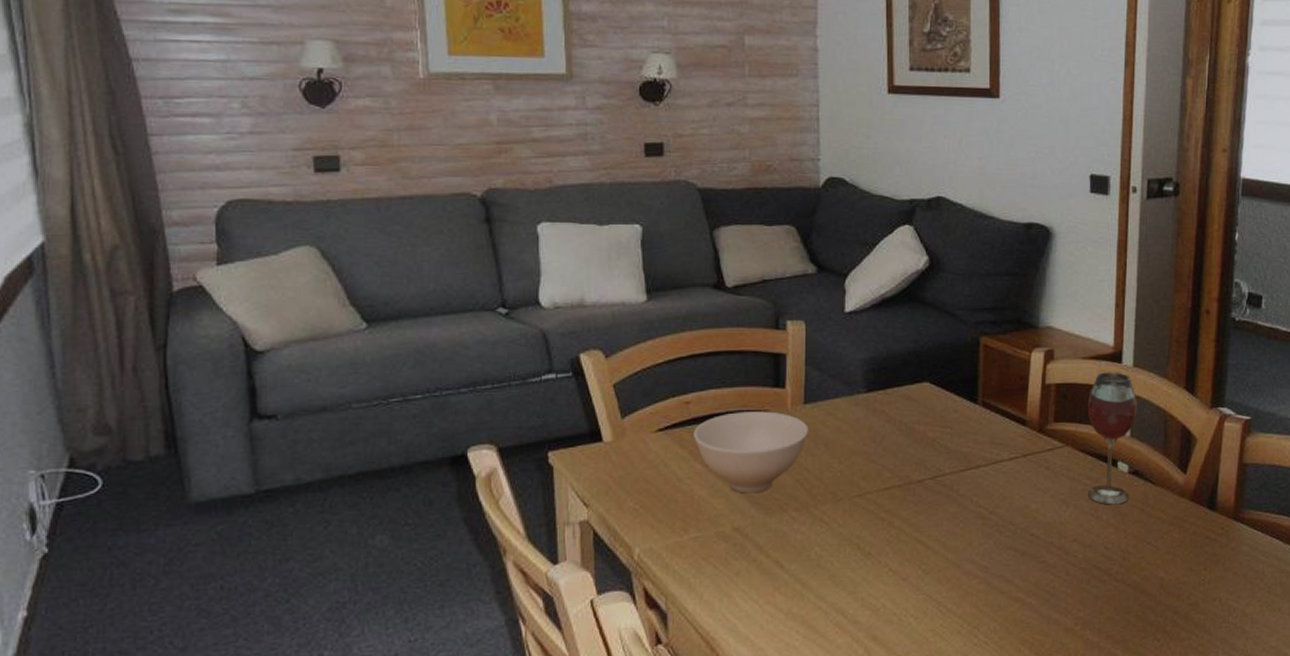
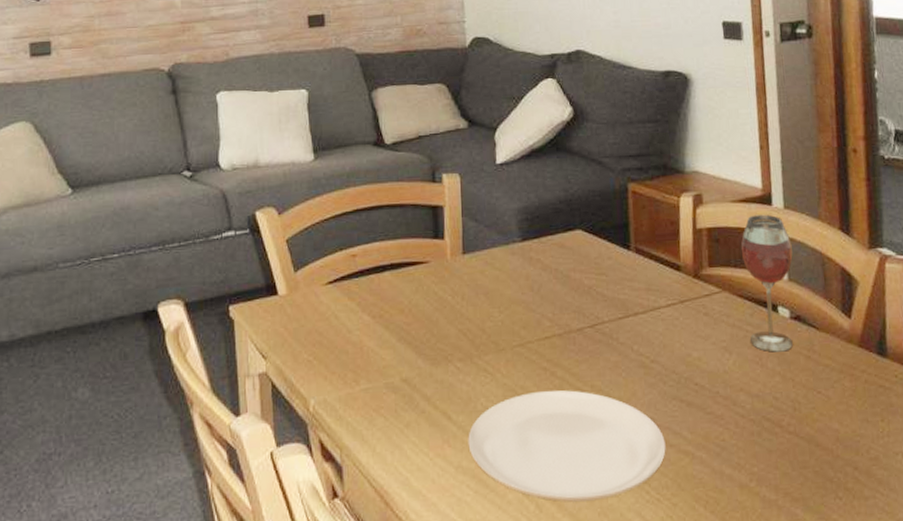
bowl: present [692,411,809,494] -> none [360,262,468,344]
plate: none [799,539,997,646] -> present [468,390,666,502]

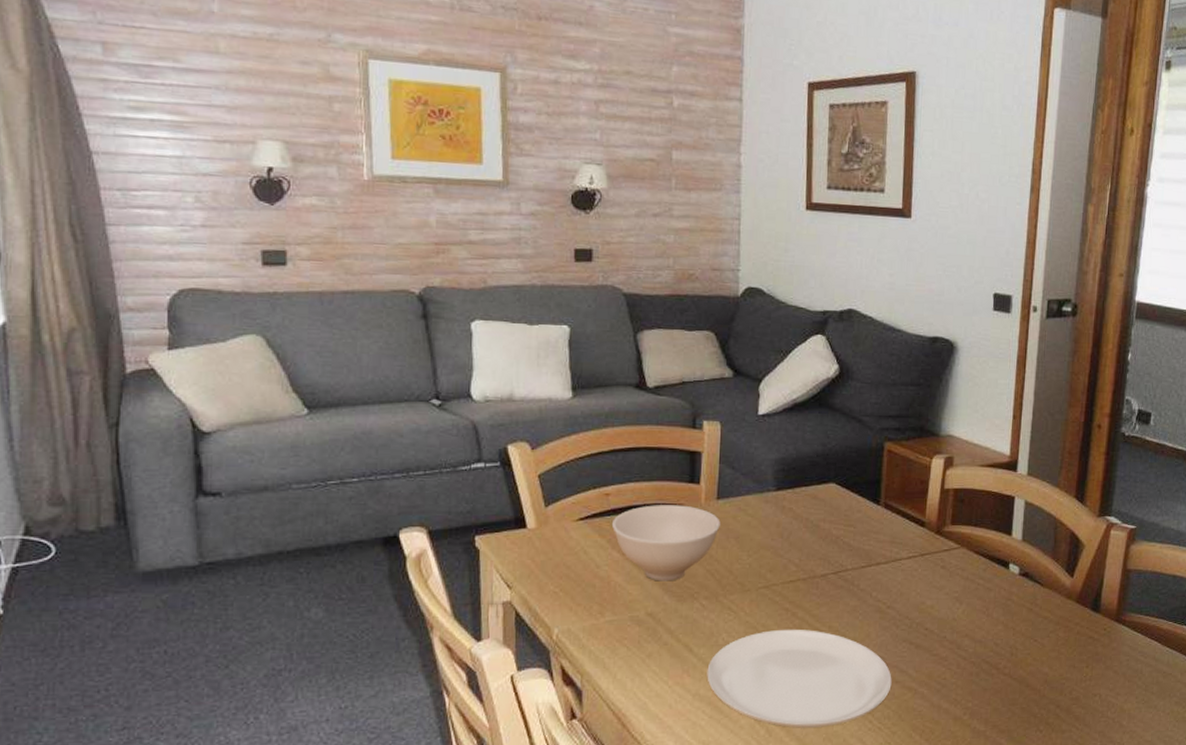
bowl: none [360,262,468,344] -> present [611,505,721,581]
wineglass: present [741,214,793,352] -> none [981,479,1030,604]

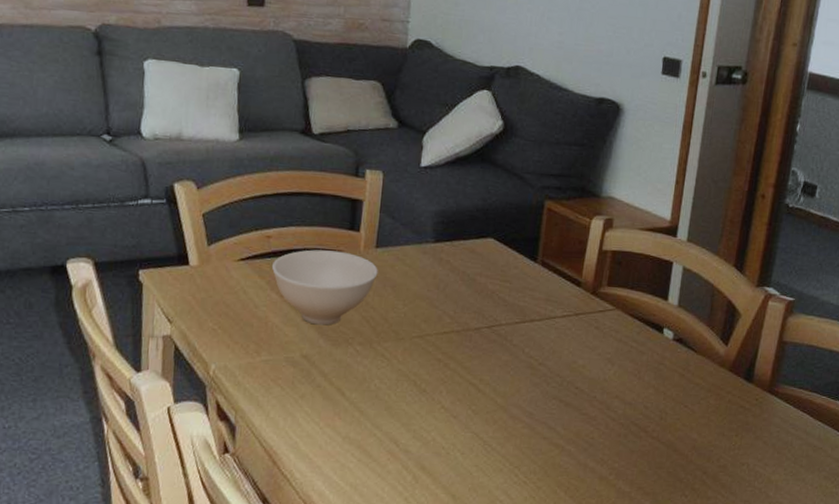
plate: present [707,629,892,728] -> none [357,379,540,478]

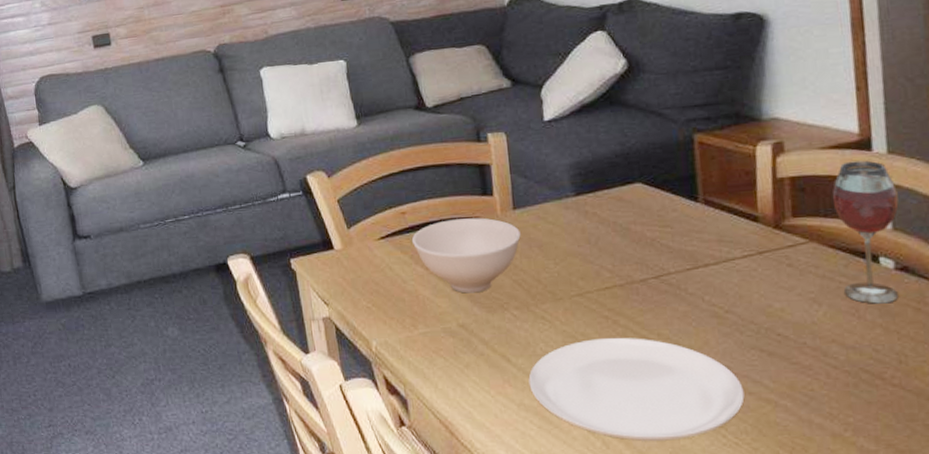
plate: none [357,379,540,478] -> present [528,337,745,441]
wineglass: none [633,244,688,368] -> present [832,160,899,304]

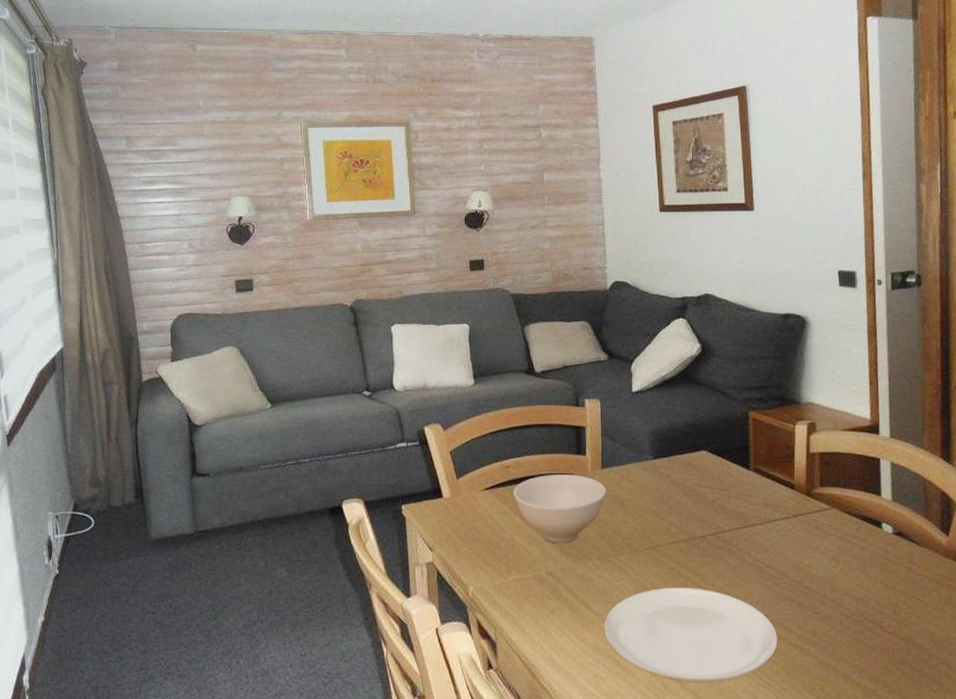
wineglass: present [832,160,899,304] -> none [849,442,897,563]

